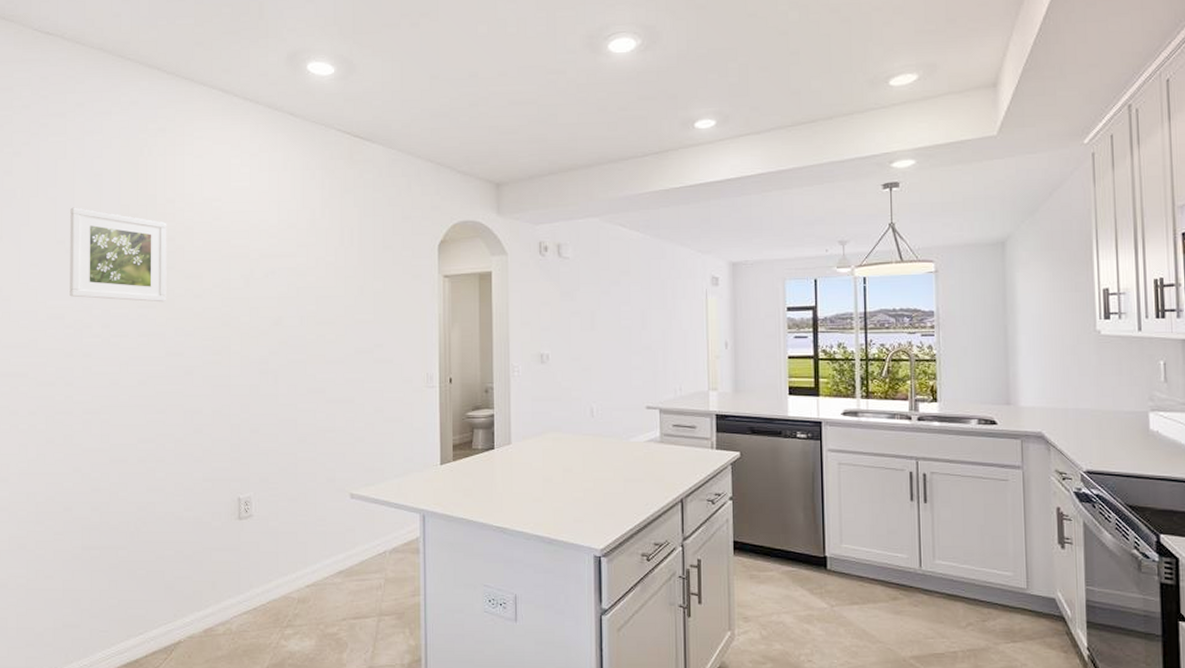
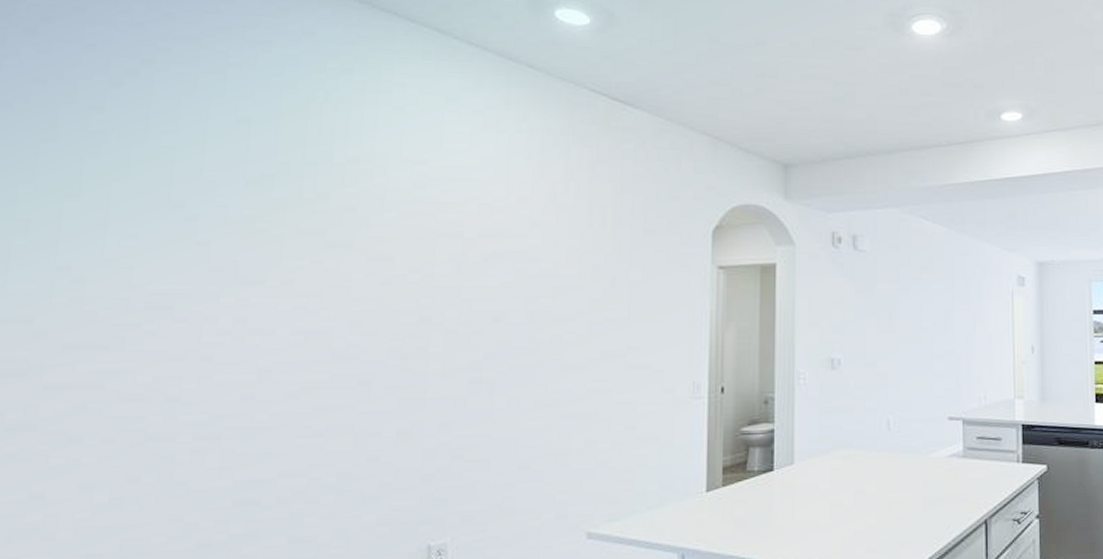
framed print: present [70,207,167,302] -> none [185,161,346,290]

